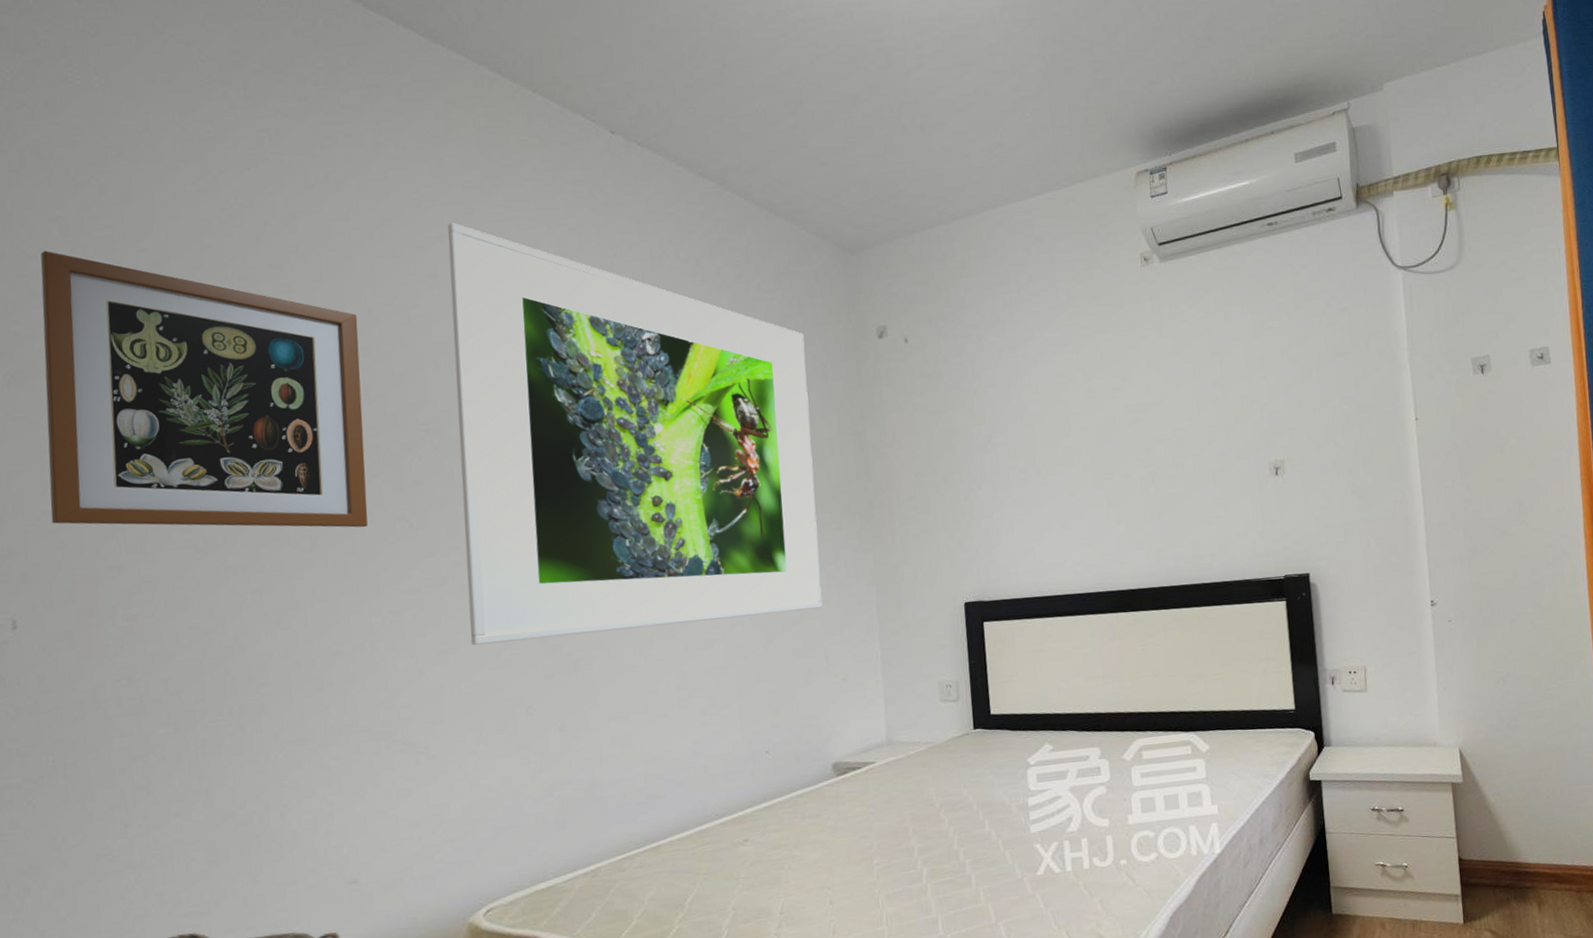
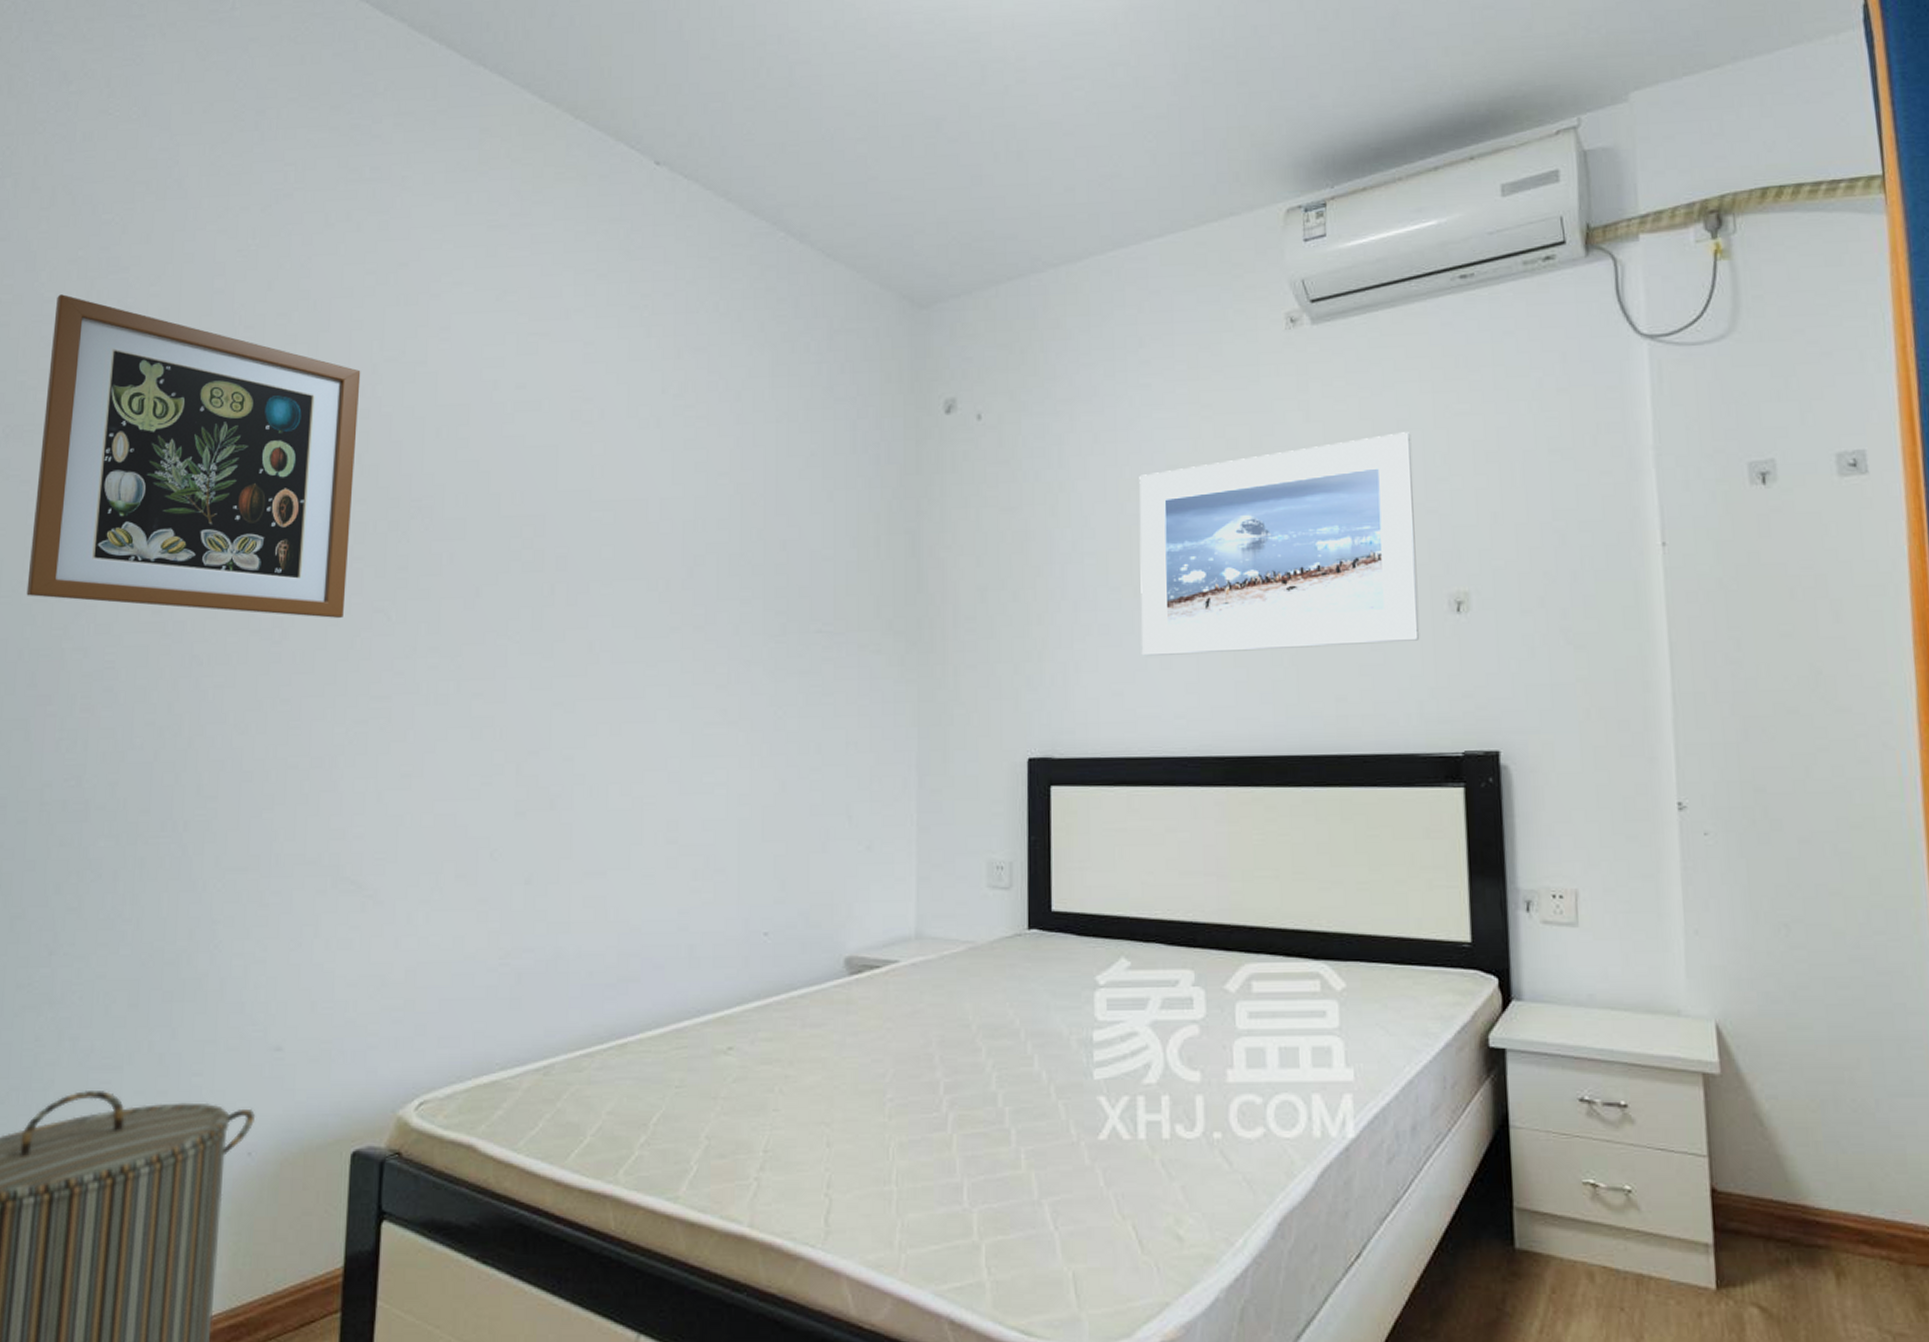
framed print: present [448,222,823,645] -> none [438,267,855,768]
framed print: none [1036,343,1250,520] -> present [1139,432,1420,656]

